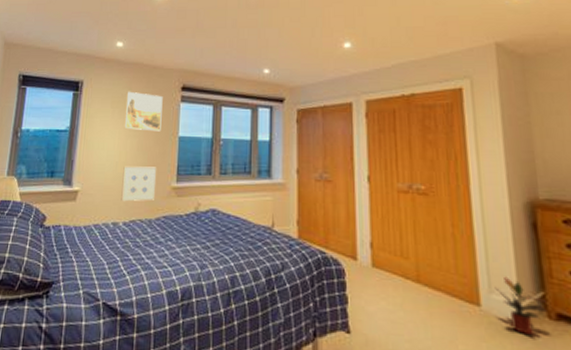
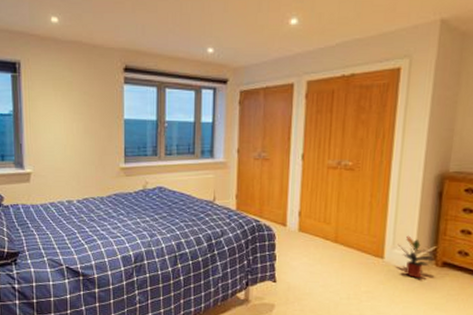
wall art: present [121,166,156,202] -> none [72,148,104,182]
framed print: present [124,91,163,132] -> none [67,72,106,115]

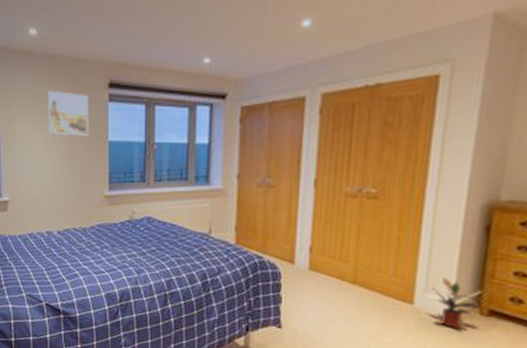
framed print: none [67,72,106,115] -> present [47,90,89,136]

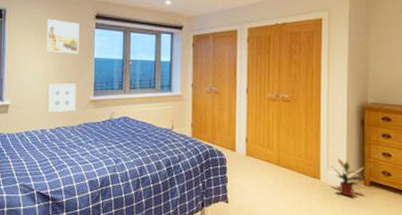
wall art: none [52,174,87,211] -> present [47,83,76,113]

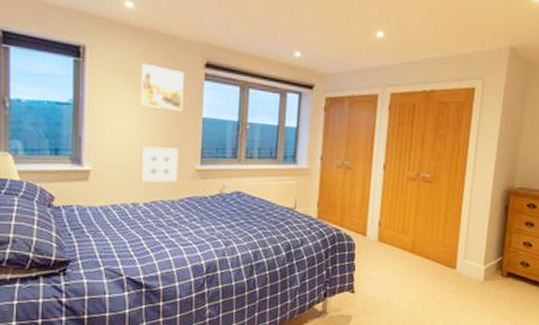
potted plant: present [331,158,364,196] -> none [468,247,502,288]

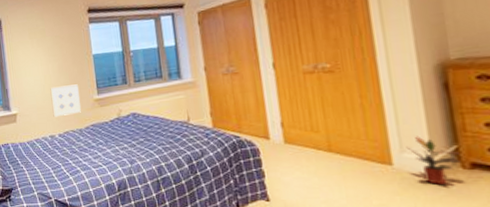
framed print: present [140,63,184,111] -> none [40,20,76,55]
potted plant: none [468,247,502,288] -> present [406,136,461,185]

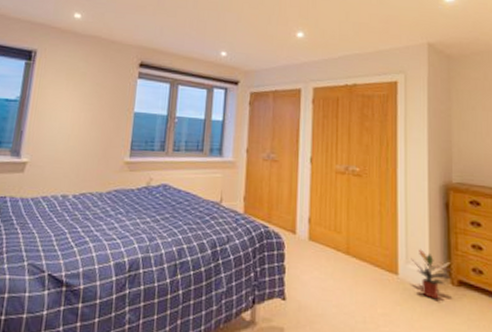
wall art: present [50,84,81,118] -> none [72,139,110,175]

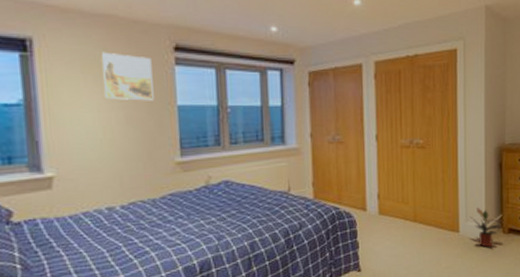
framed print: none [78,64,120,107] -> present [100,52,154,101]

